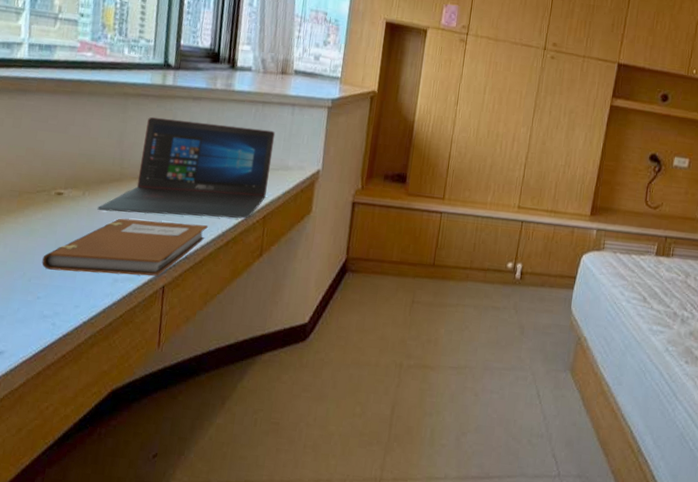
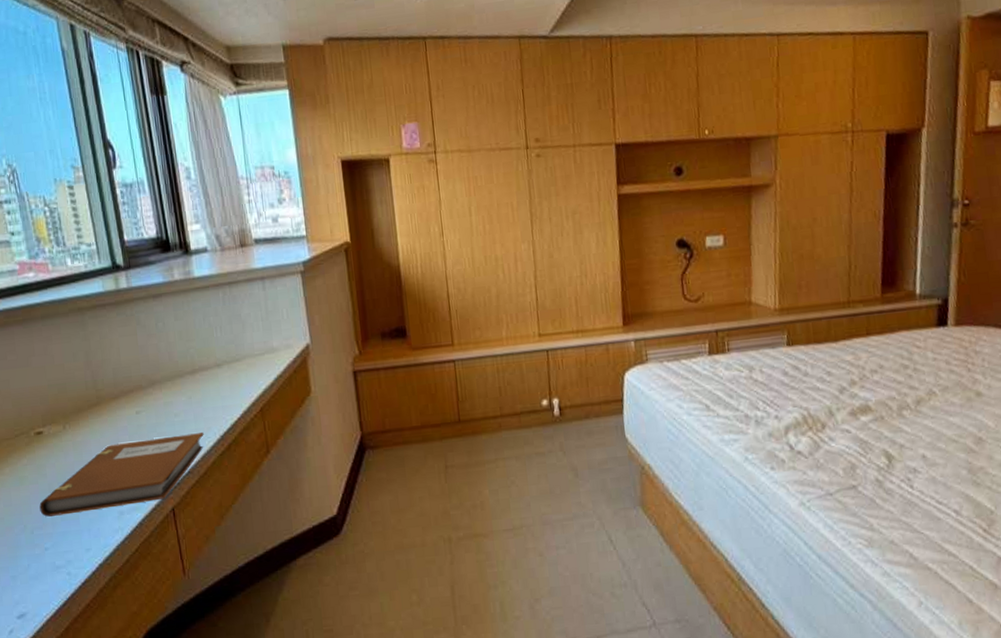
laptop: present [97,116,276,219] -> none [82,312,257,441]

